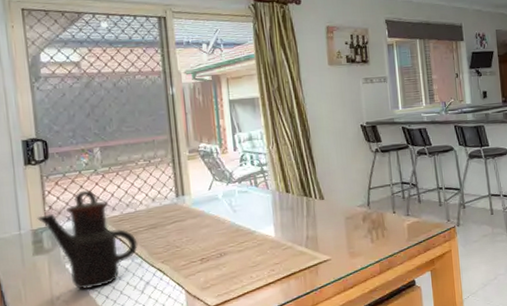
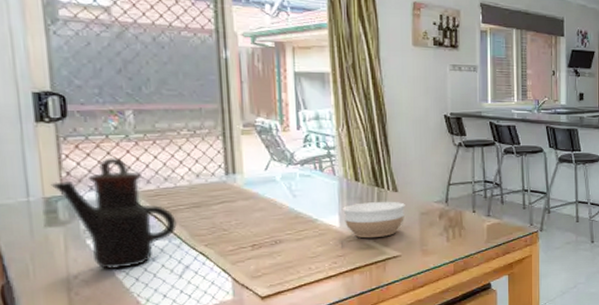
bowl: none [277,209,332,245] -> present [343,201,405,239]

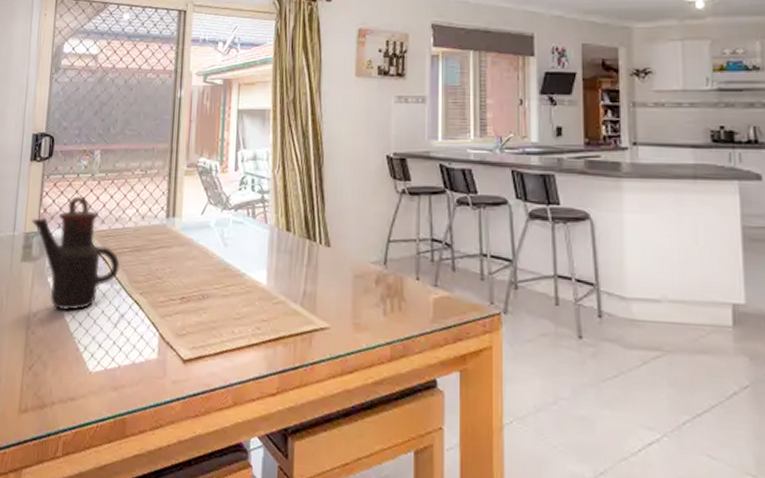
bowl: present [343,201,405,239] -> none [271,257,338,303]

